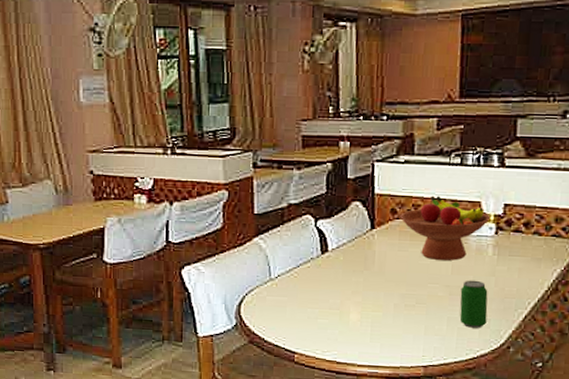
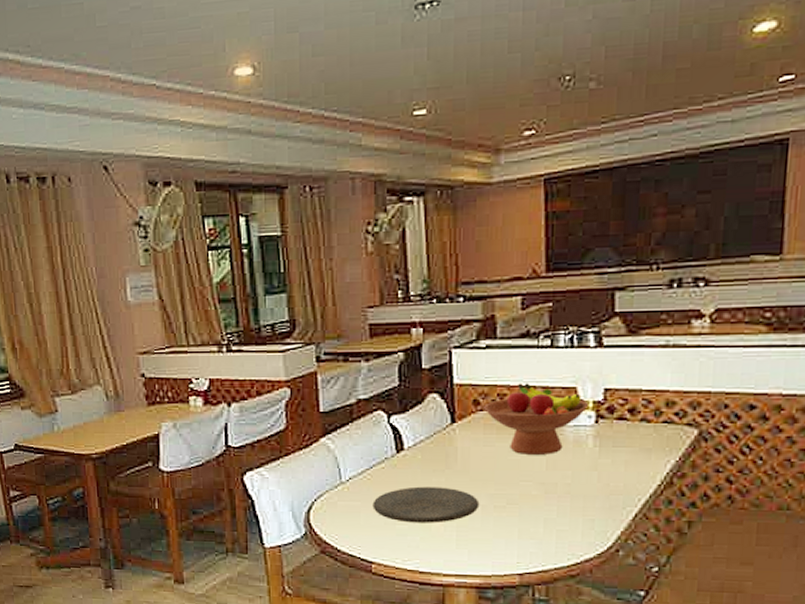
plate: none [298,285,393,319] -> present [372,486,480,523]
beverage can: present [459,280,488,328] -> none [557,475,591,530]

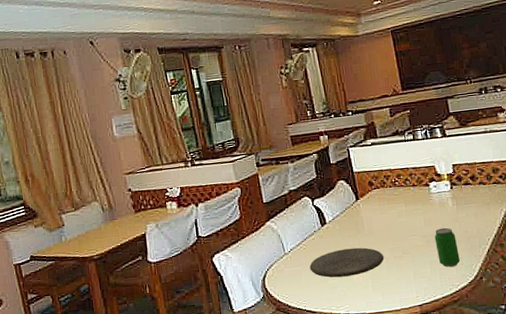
fruit bowl: present [484,383,589,455] -> none [376,166,445,217]
beverage can: none [557,475,591,530] -> present [434,227,460,267]

